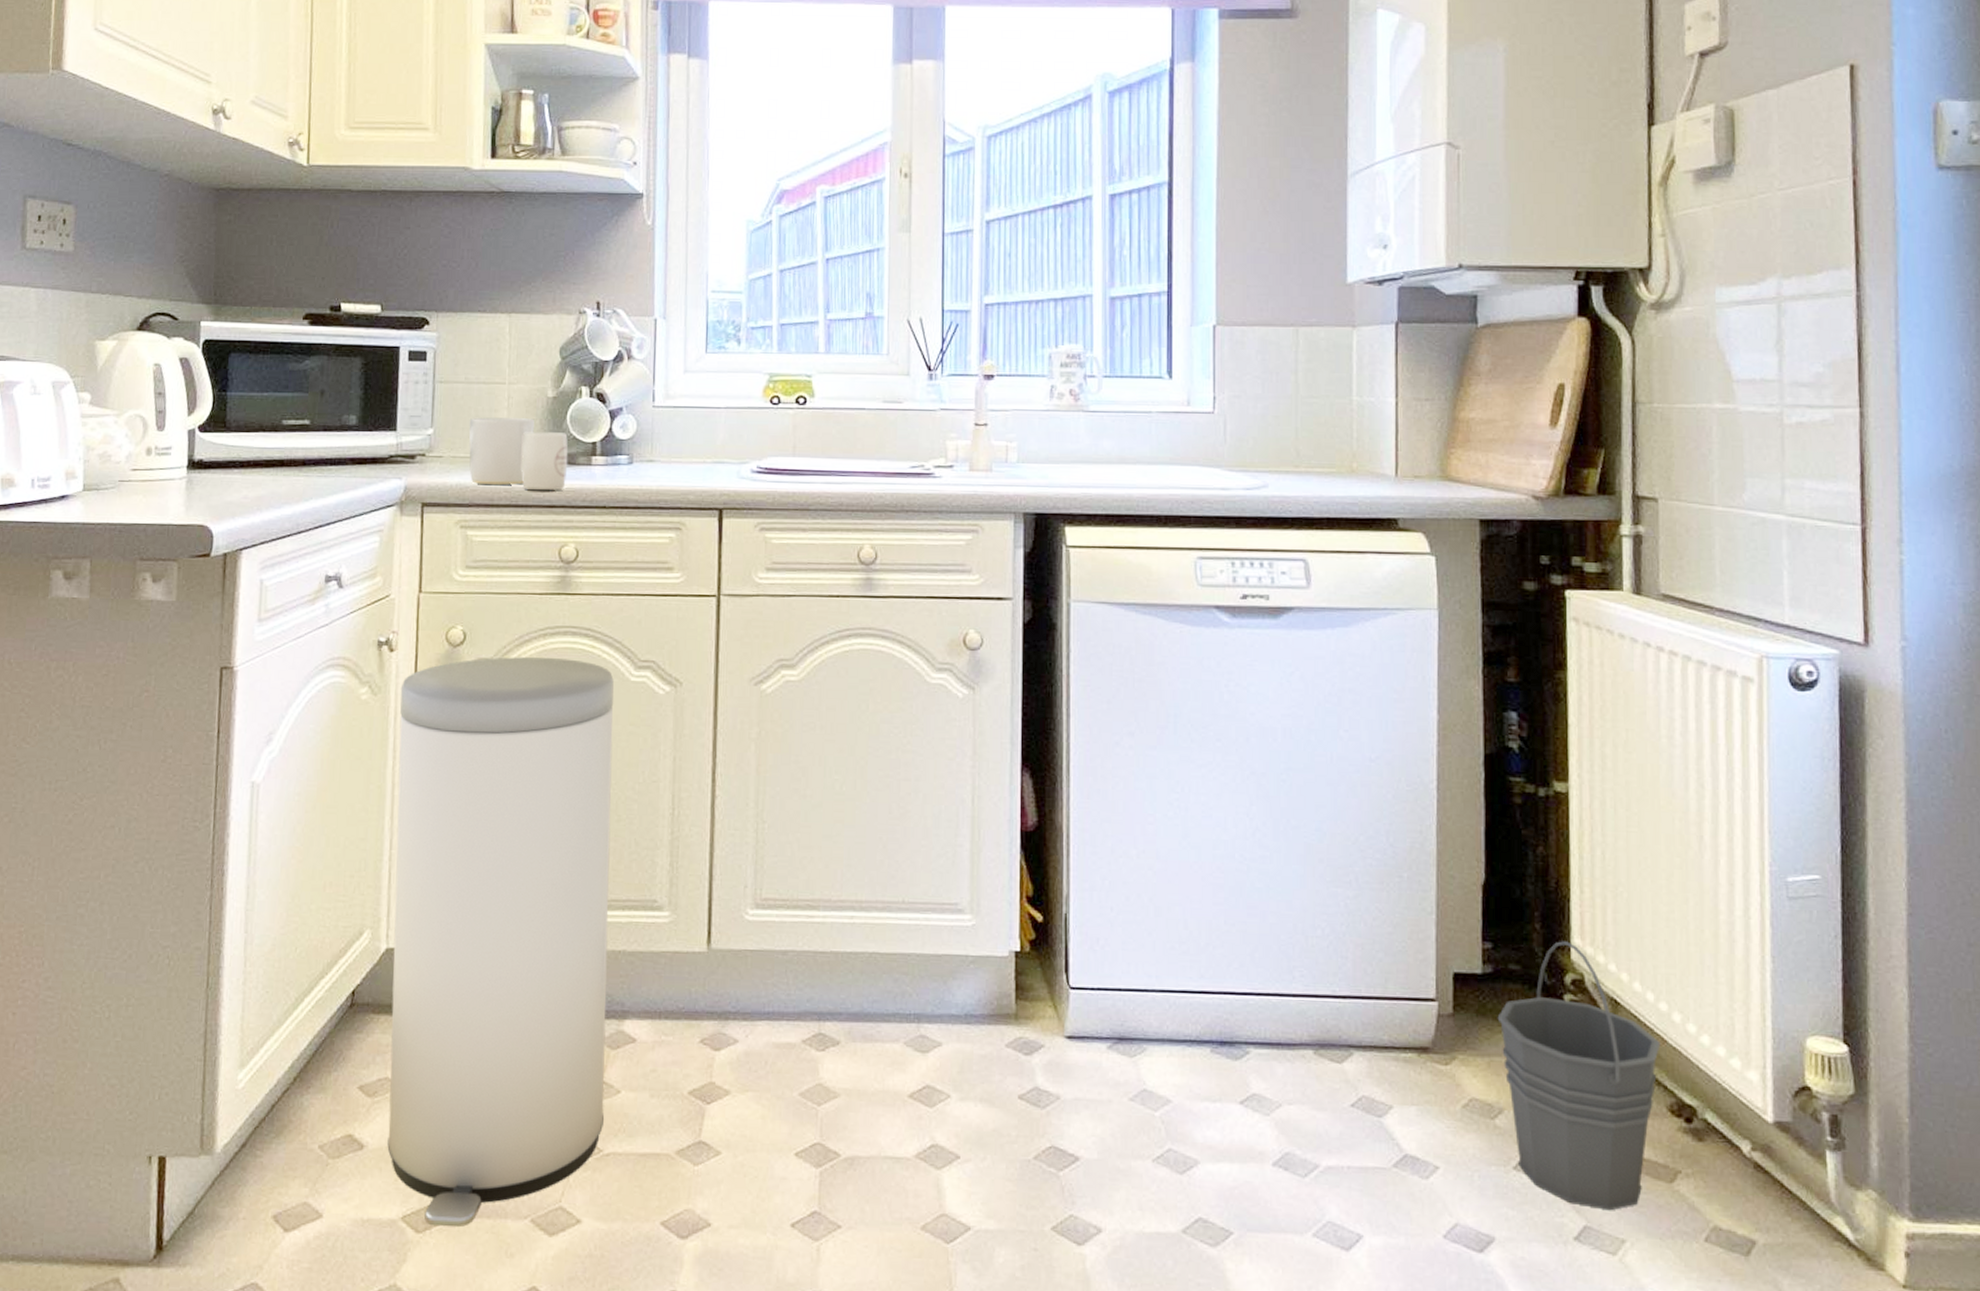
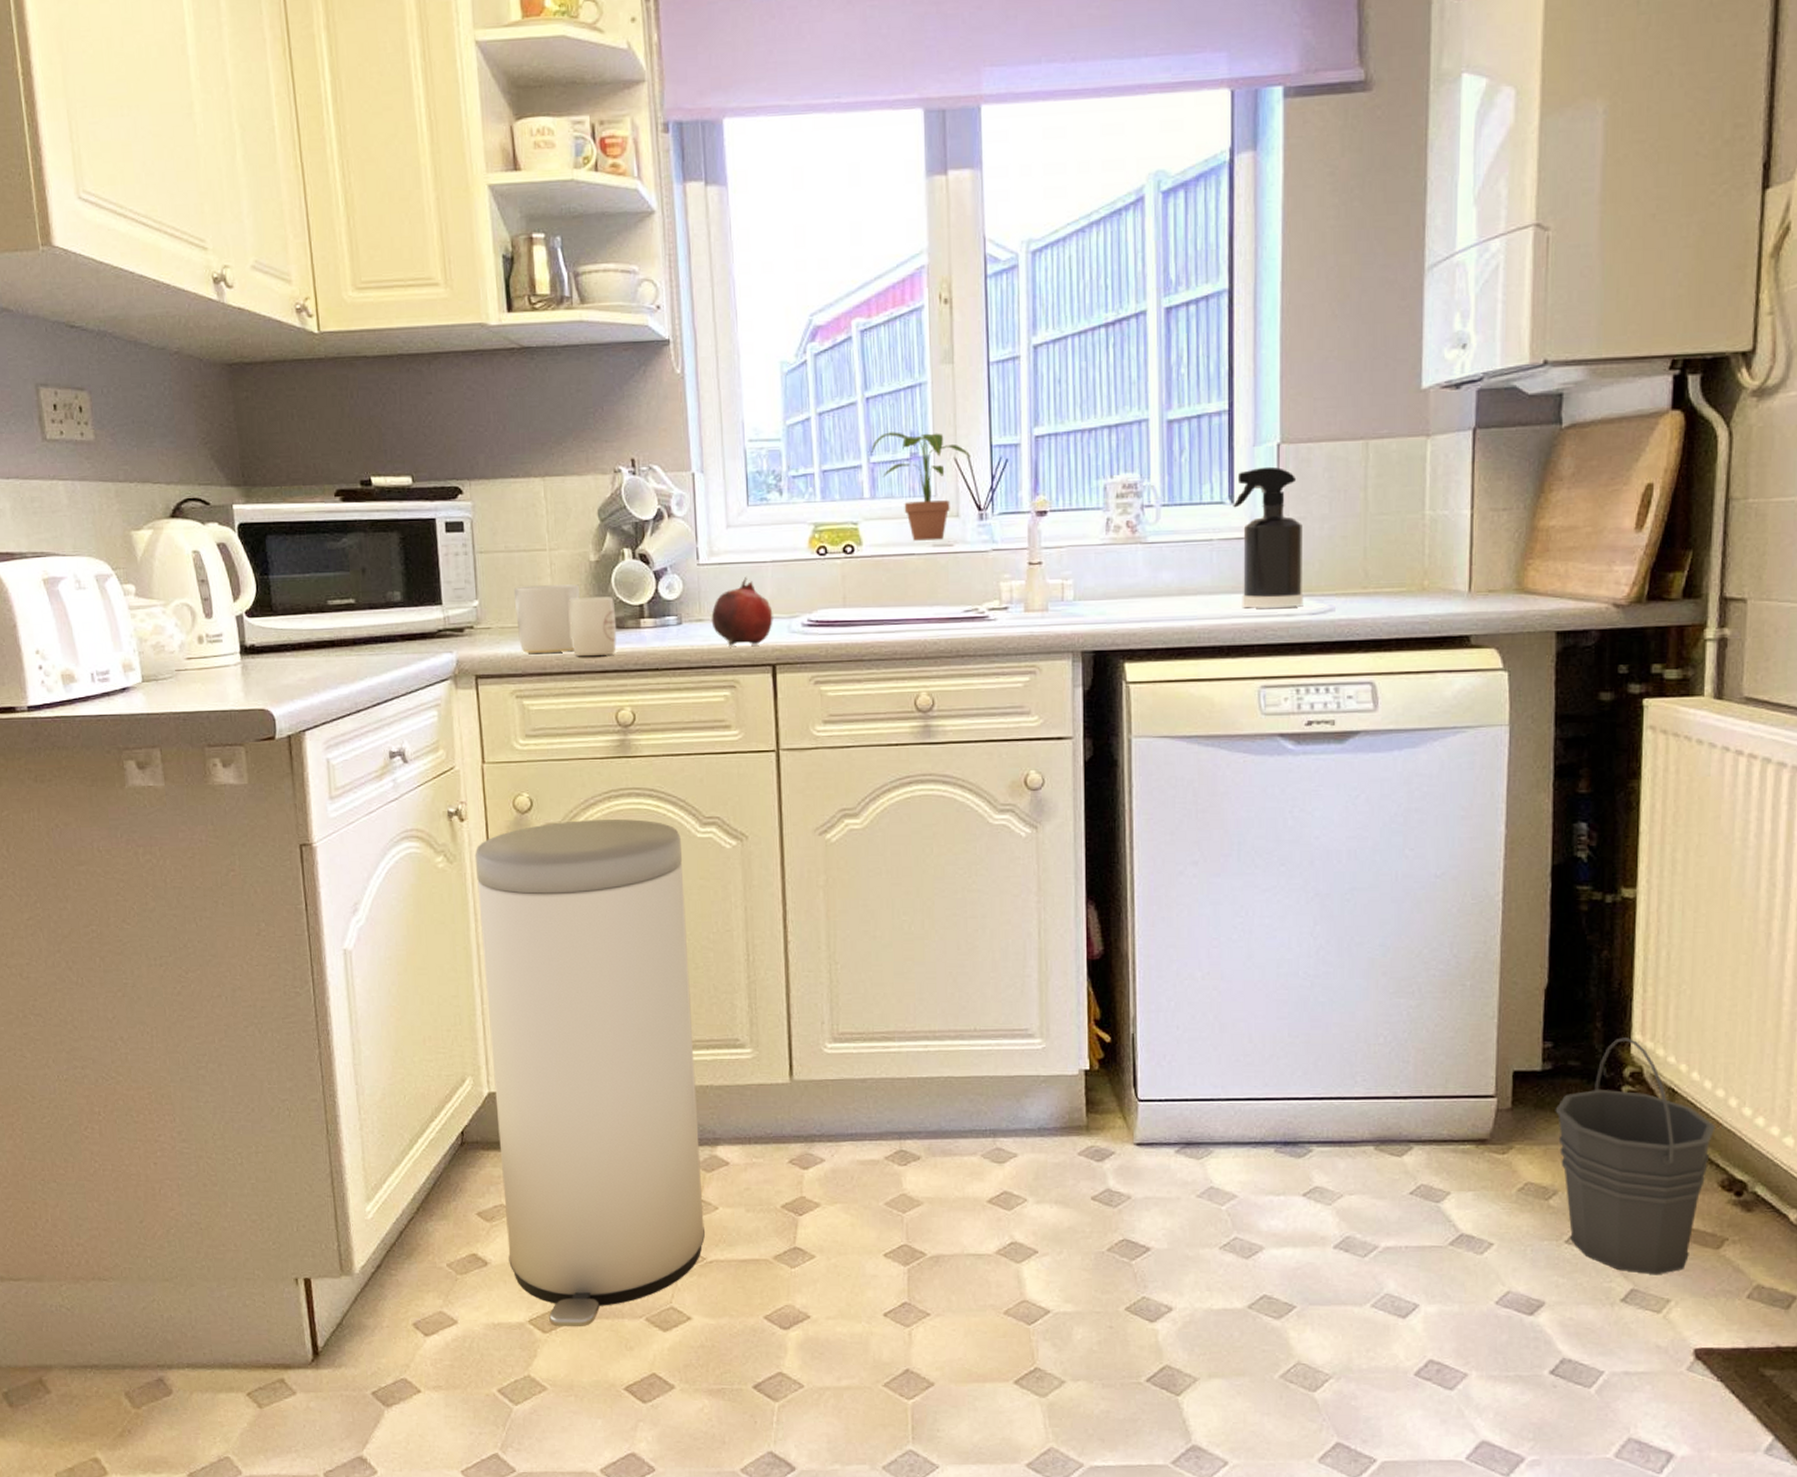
fruit: none [662,420,723,489] -> present [711,576,773,646]
potted plant: none [828,292,924,397] -> present [871,432,971,541]
spray bottle: none [1171,346,1238,482] -> present [1233,466,1304,608]

